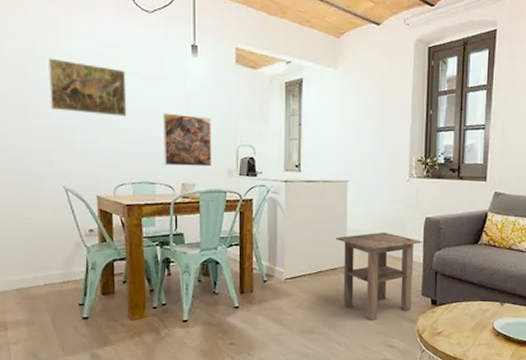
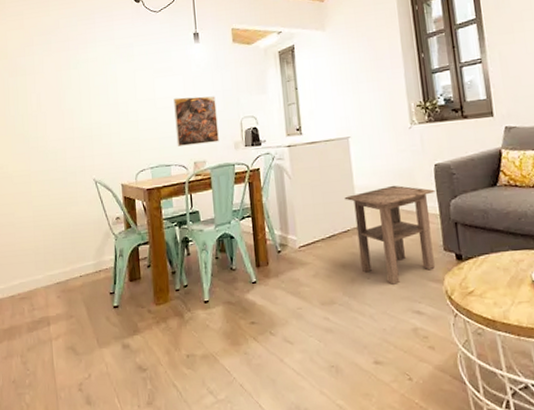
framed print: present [48,58,127,117] -> none [79,66,143,111]

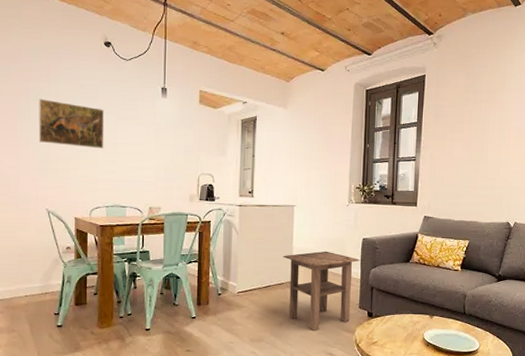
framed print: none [79,66,143,111] -> present [38,99,105,149]
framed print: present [174,96,219,147] -> none [134,146,177,192]

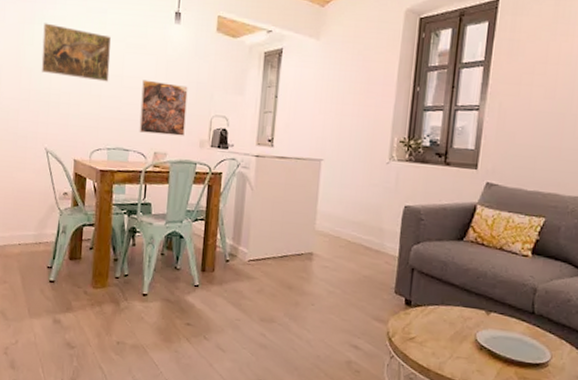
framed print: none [134,146,177,192] -> present [139,80,188,136]
side table: present [283,251,360,331] -> none [304,218,399,316]

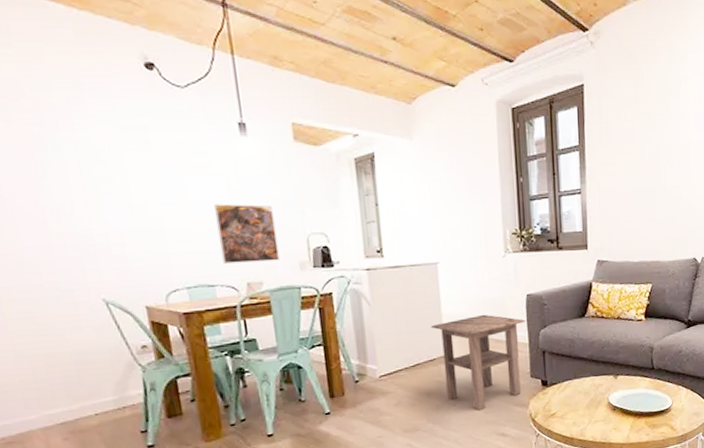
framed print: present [41,23,111,82] -> none [62,149,170,213]
side table: none [304,218,399,316] -> present [431,314,526,410]

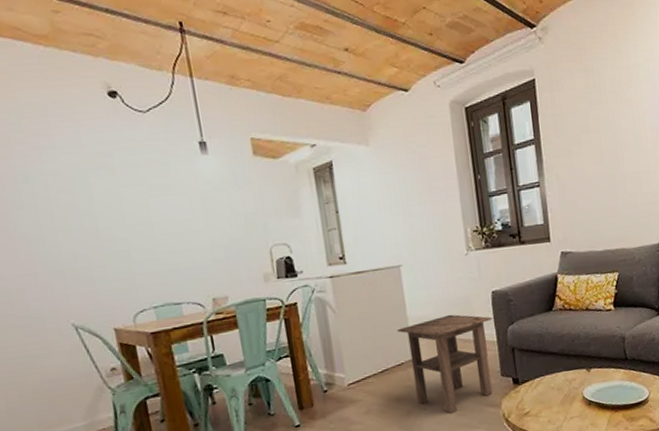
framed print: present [214,204,280,264] -> none [178,220,244,281]

